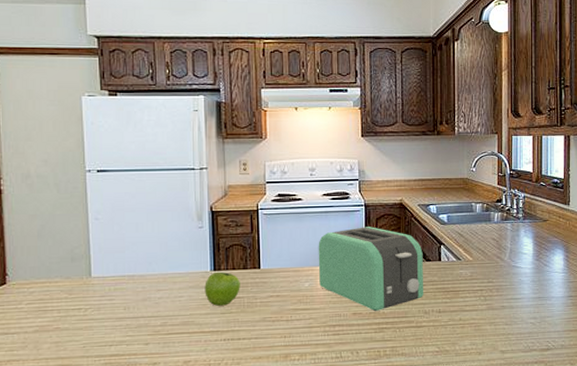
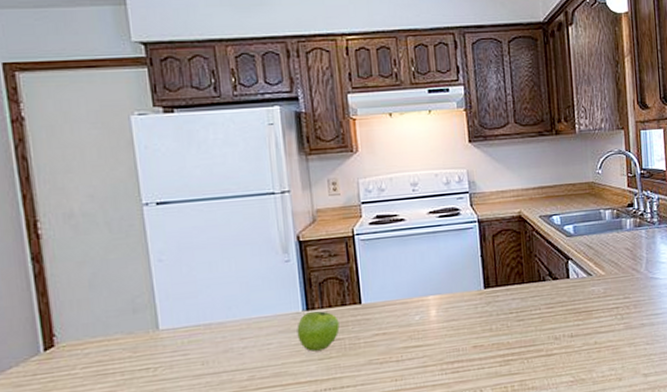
toaster: present [318,227,424,311] -> none [427,245,553,342]

